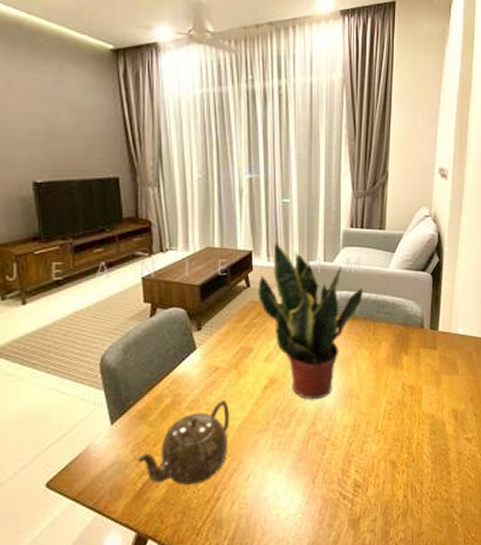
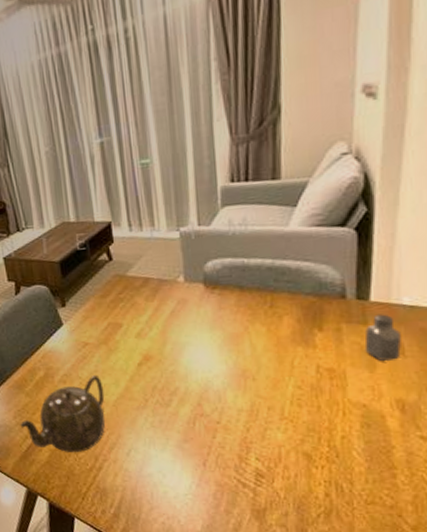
potted plant: present [258,242,363,400] -> none [121,209,253,380]
saltshaker: none [434,341,456,379] -> present [364,314,401,361]

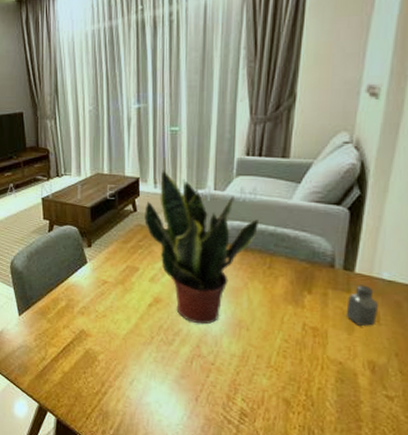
teapot: present [20,374,105,452] -> none [39,310,116,377]
potted plant: none [121,209,253,380] -> present [144,170,258,324]

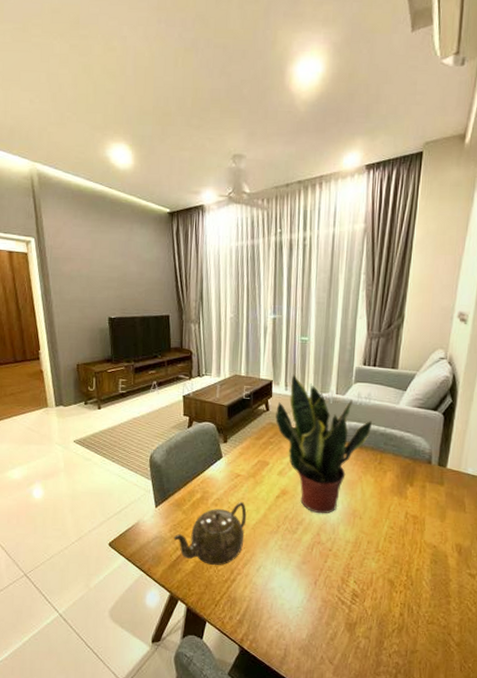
teapot: none [39,310,116,377] -> present [173,501,247,565]
saltshaker: present [346,285,378,326] -> none [439,478,464,514]

